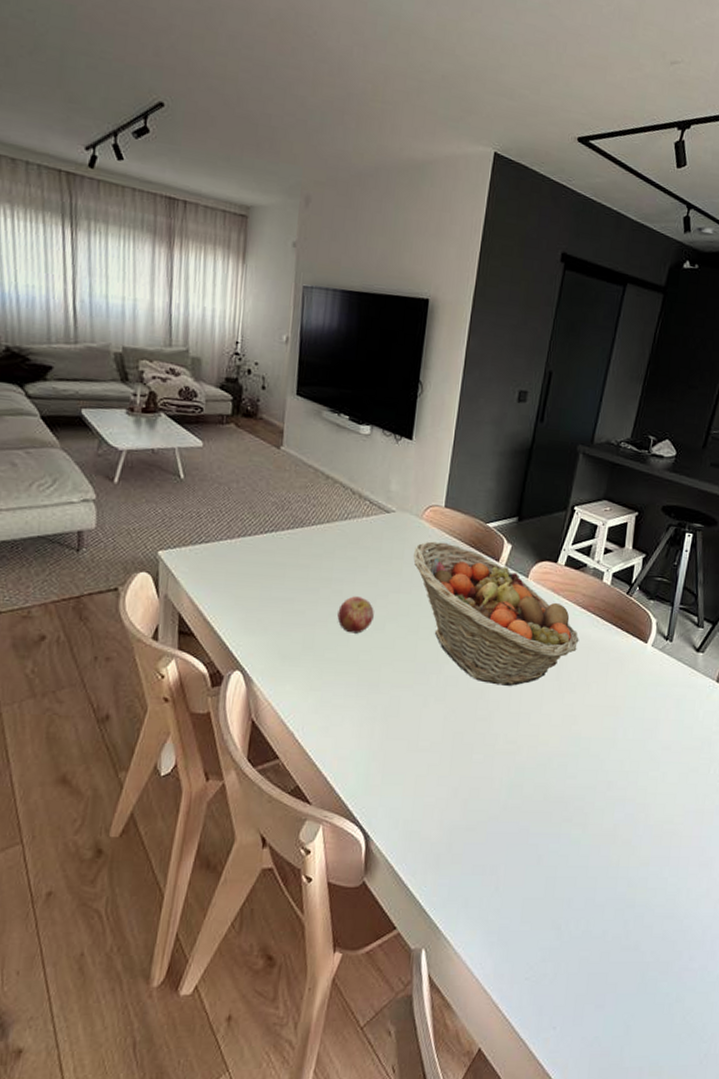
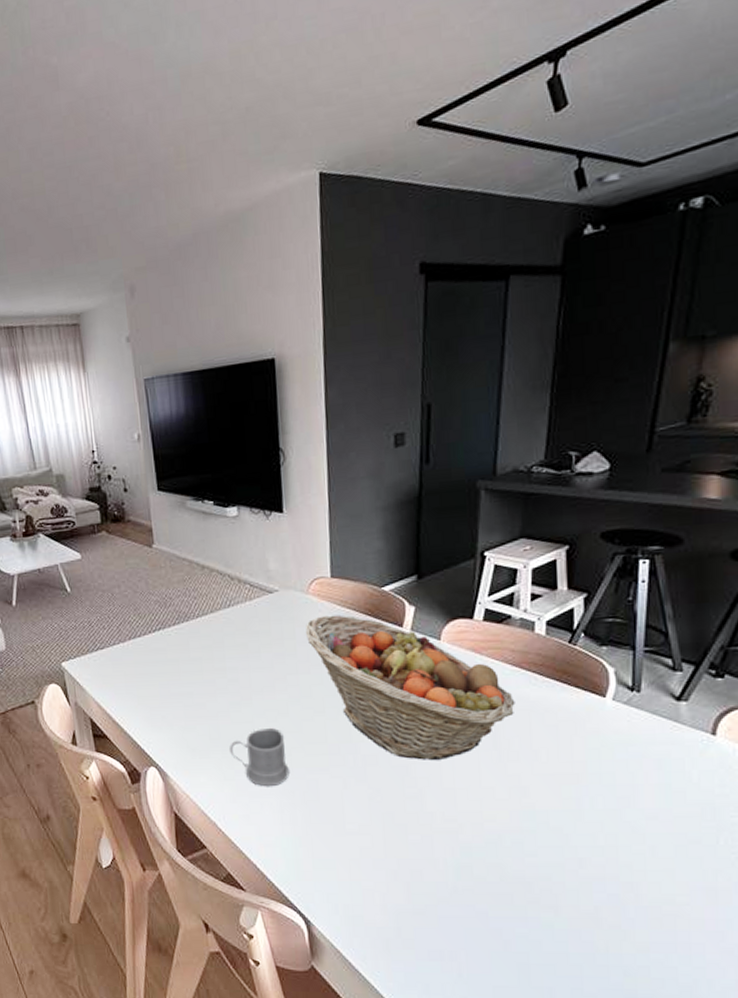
mug: none [321,642,376,700] -> present [230,728,289,787]
apple: present [337,596,374,634] -> none [238,683,275,721]

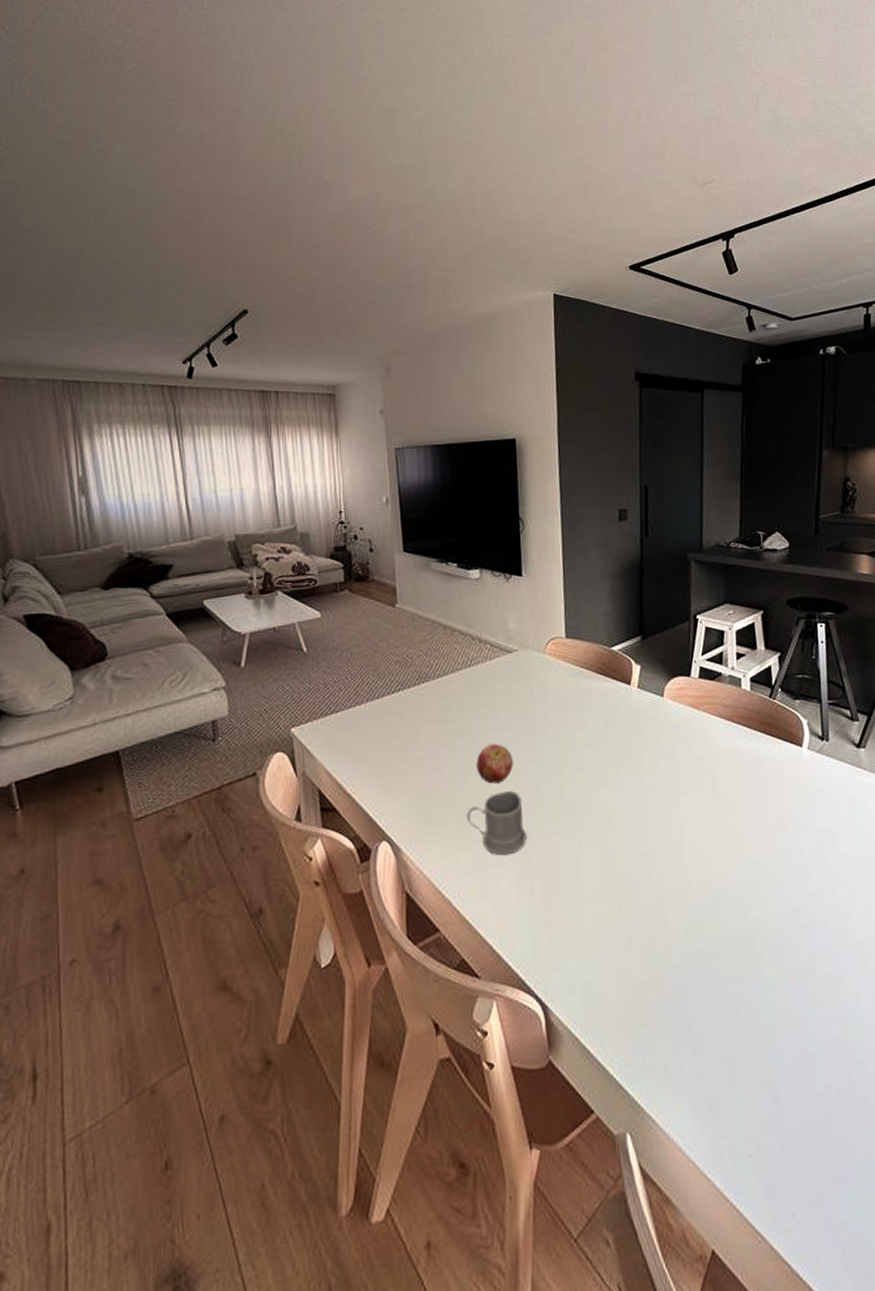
apple: none [238,683,275,721] -> present [476,744,513,784]
fruit basket: present [306,615,515,760] -> none [543,673,730,817]

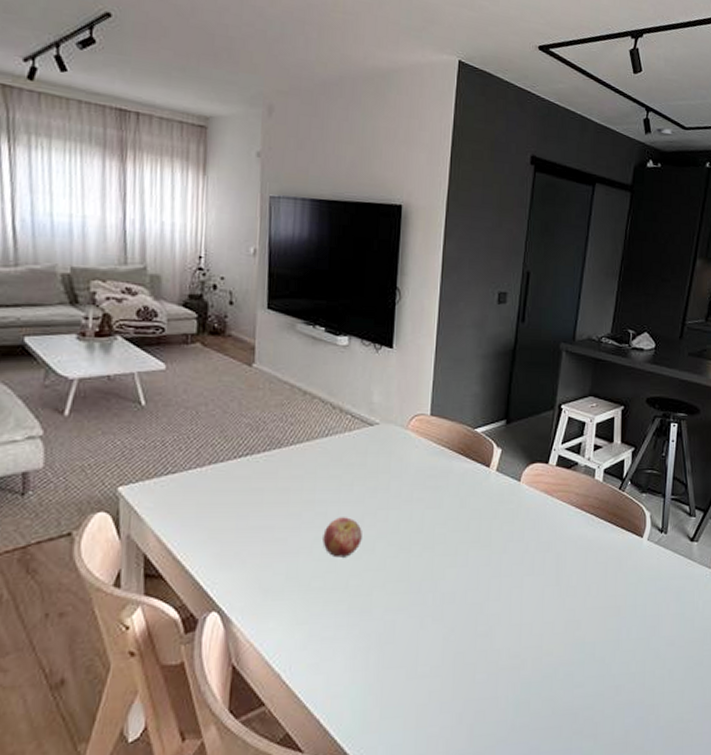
mug: present [467,791,527,856] -> none [307,566,368,631]

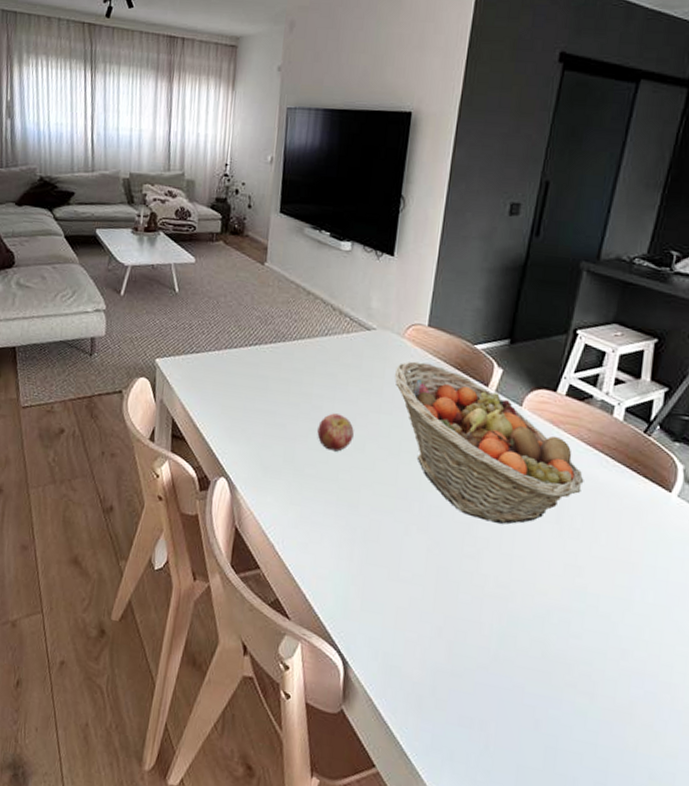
fruit basket: none [401,452,576,597] -> present [395,361,584,525]

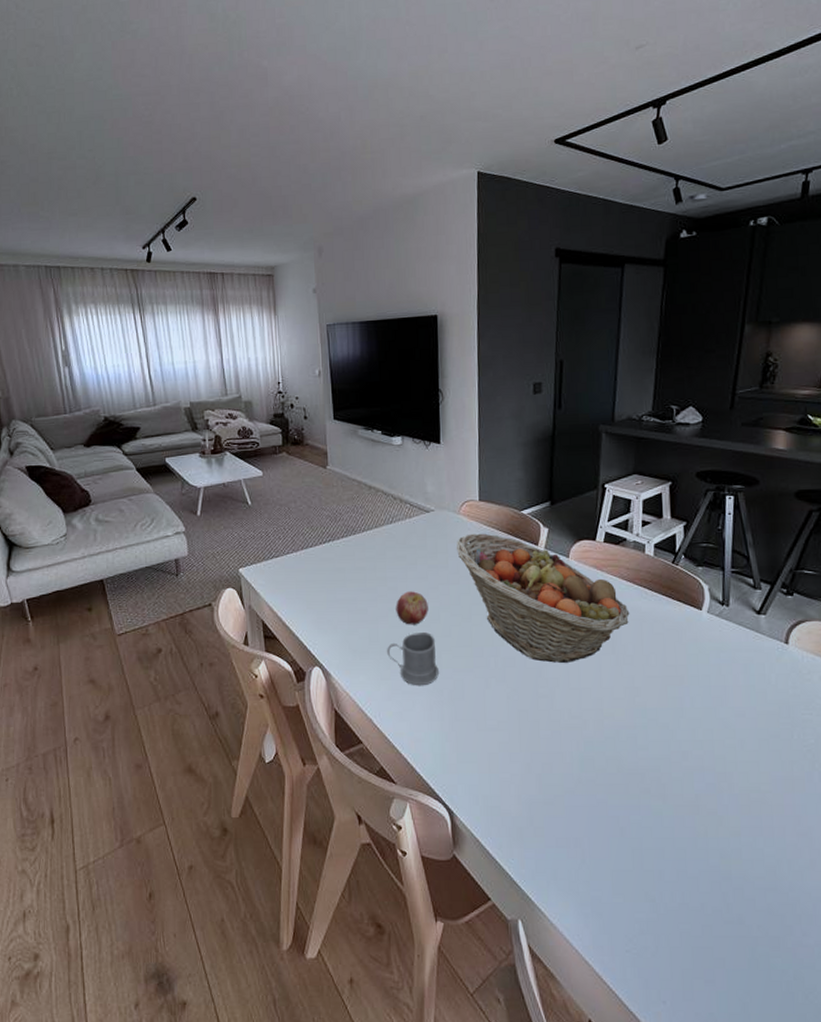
mug: none [301,459,356,520] -> present [387,632,439,686]

